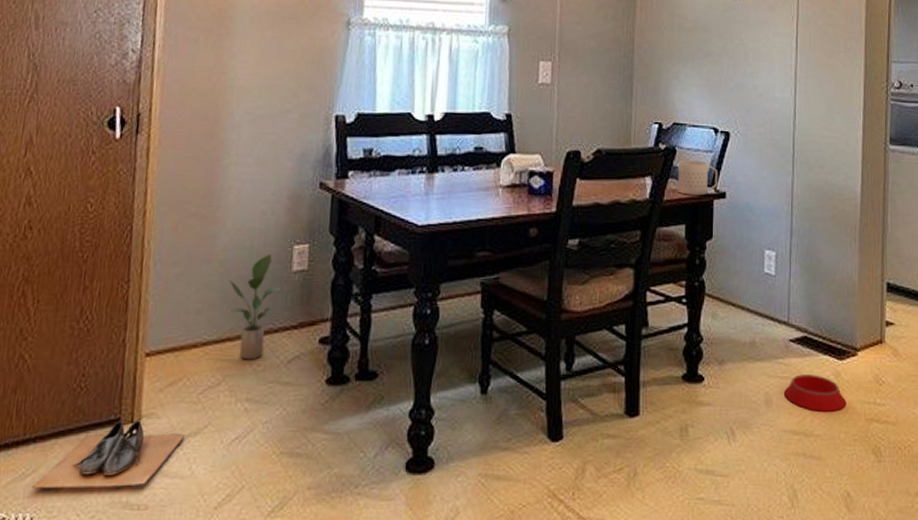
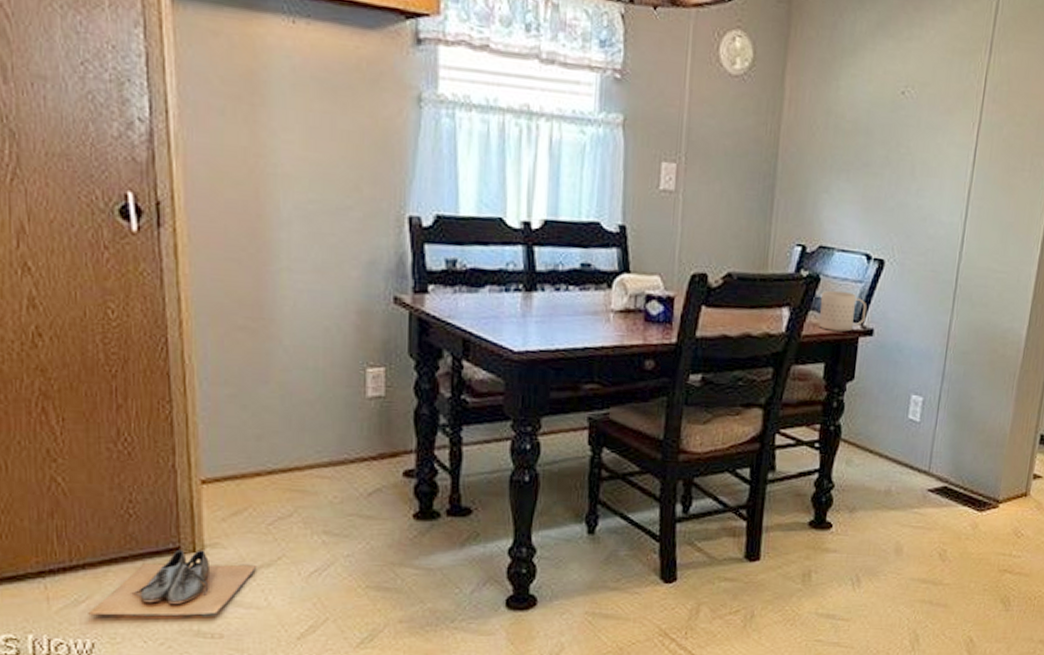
potted plant: present [229,254,281,360] -> none [292,377,355,491]
pet bowl: present [783,374,846,412] -> none [915,525,981,562]

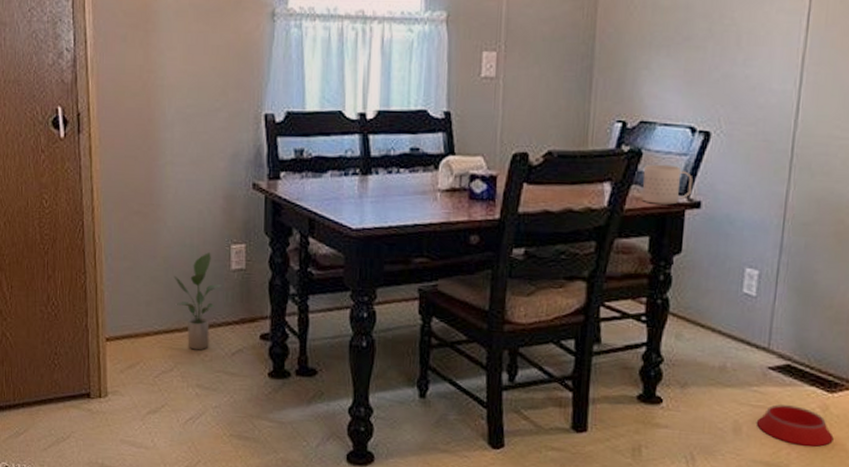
shoe: present [88,549,258,618] -> none [25,395,146,453]
potted plant: none [292,377,355,491] -> present [173,253,222,350]
pet bowl: none [915,525,981,562] -> present [756,404,834,447]

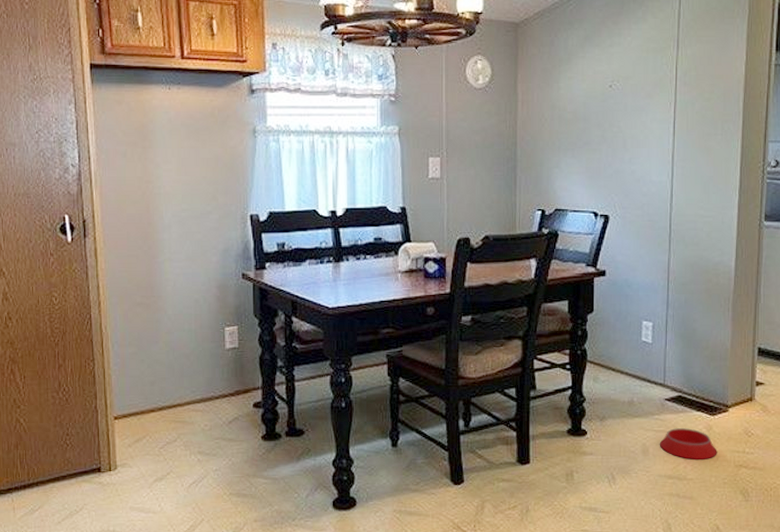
potted plant: present [173,253,222,350] -> none [174,335,218,421]
mug: present [641,164,693,205] -> none [560,242,599,274]

